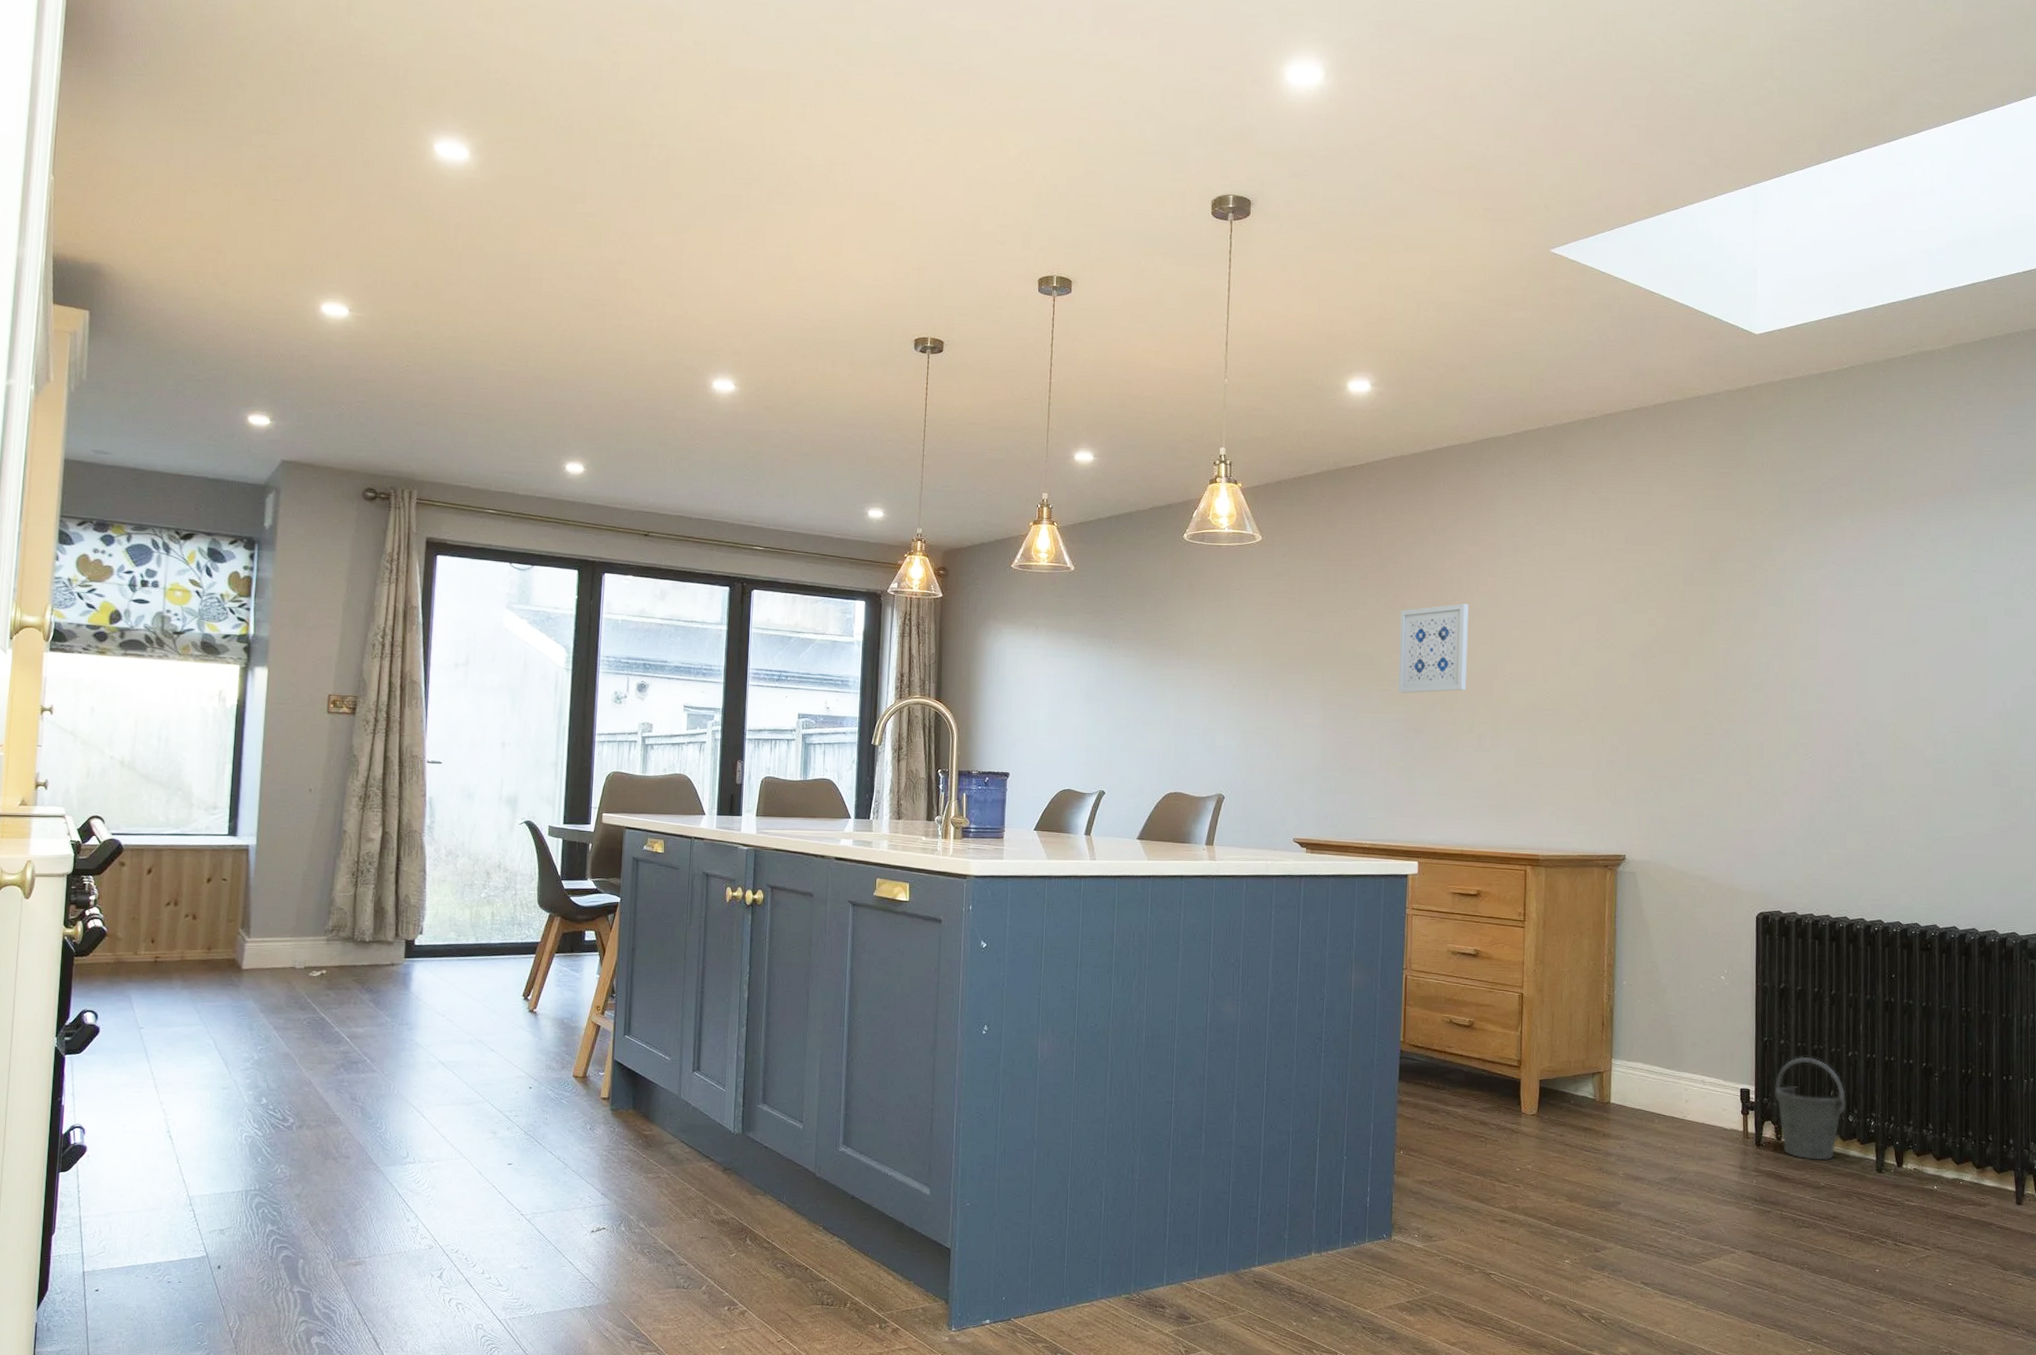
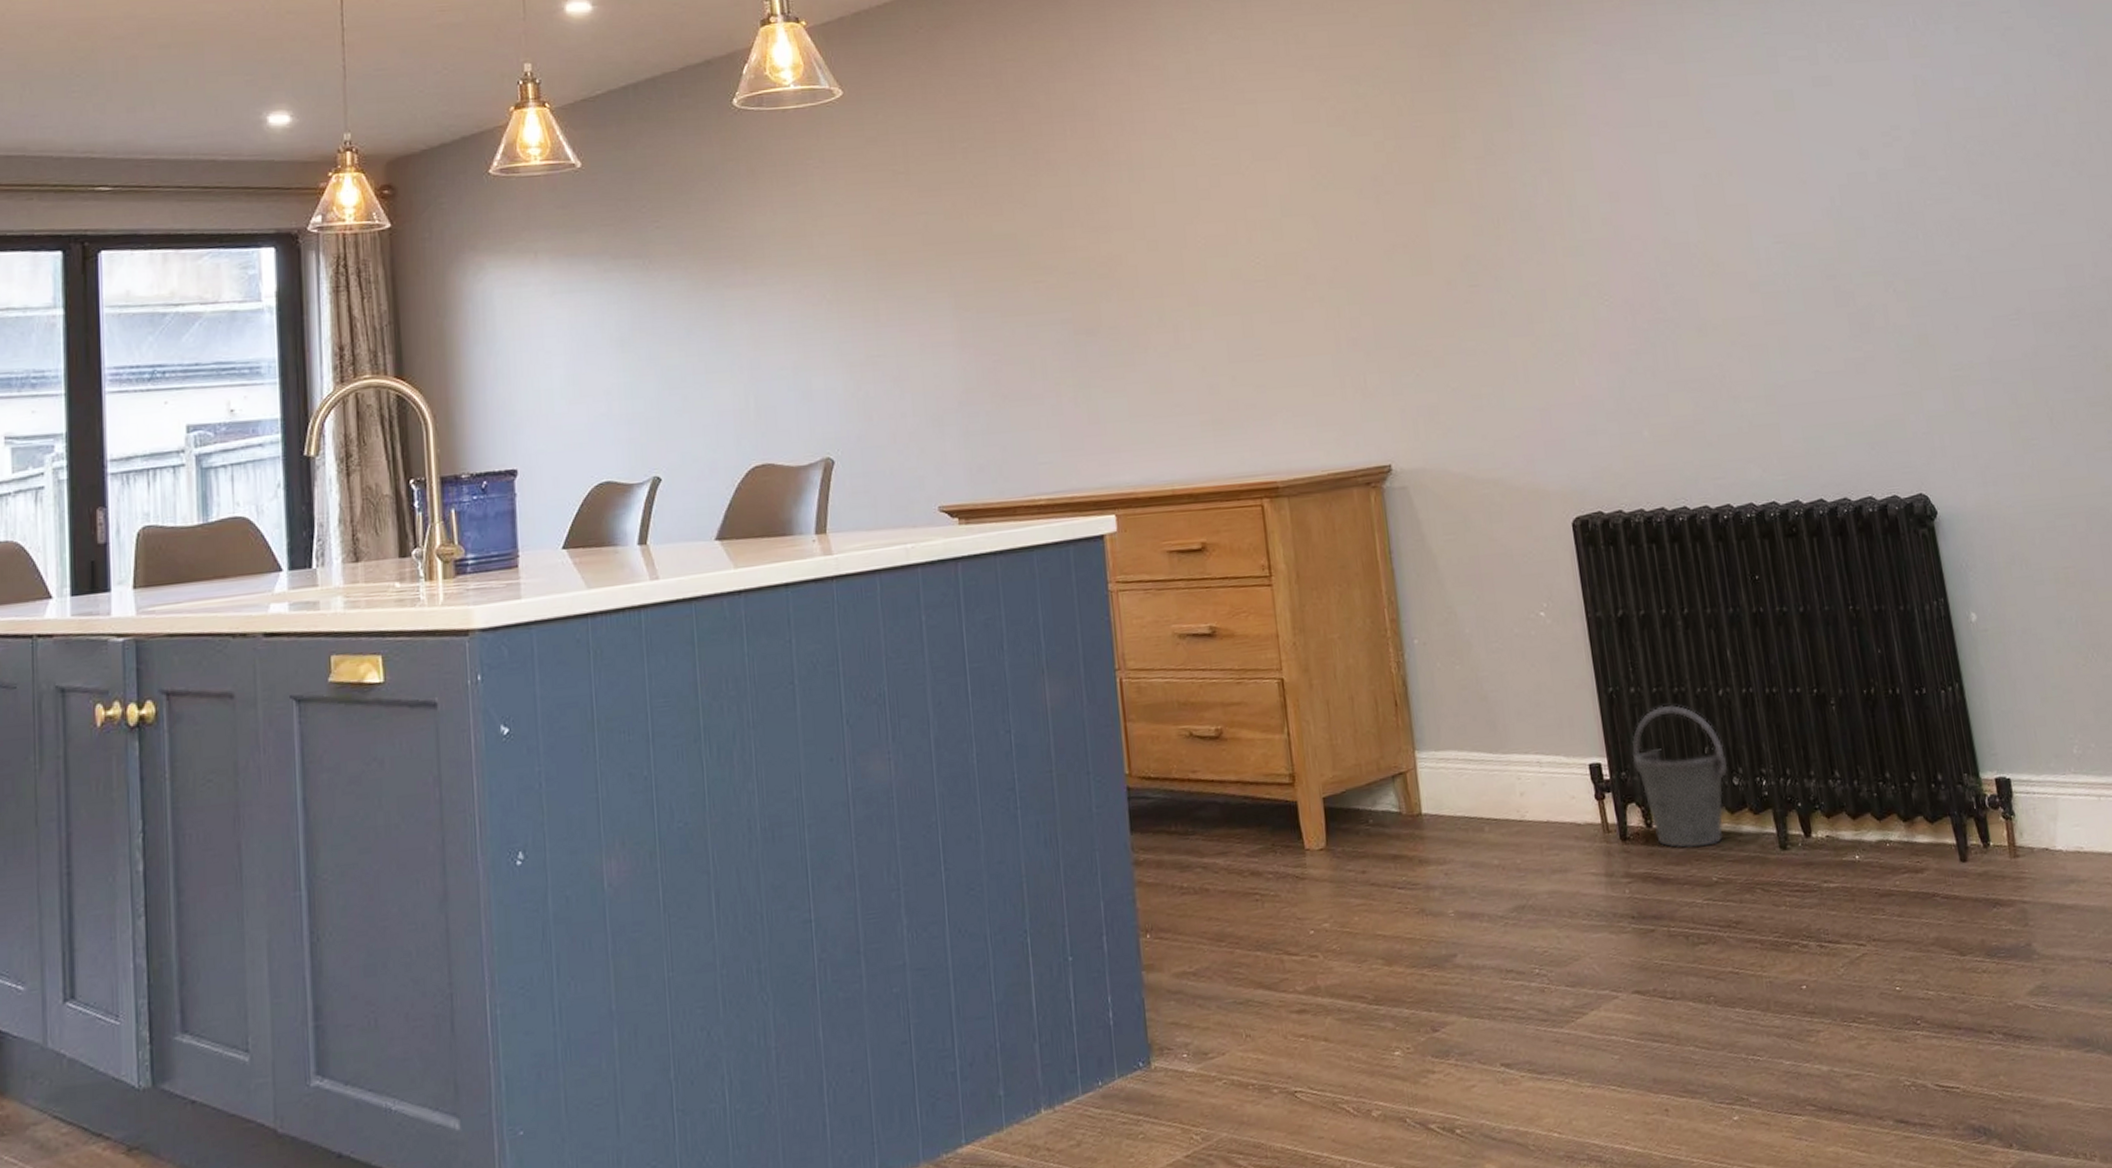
wall art: present [1398,603,1469,693] -> none [1046,150,1149,283]

